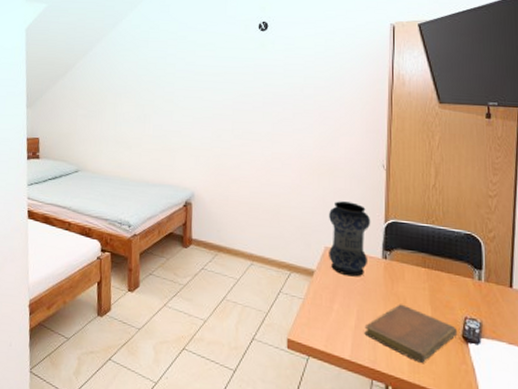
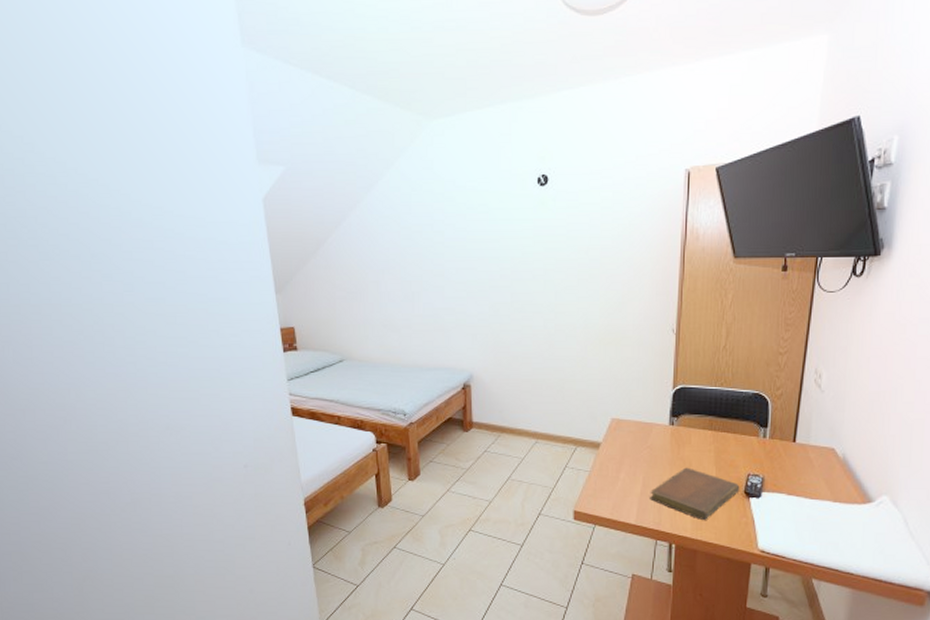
vase: present [329,201,371,277] -> none [615,371,659,445]

